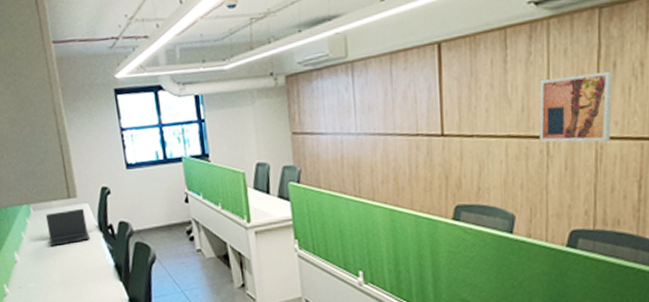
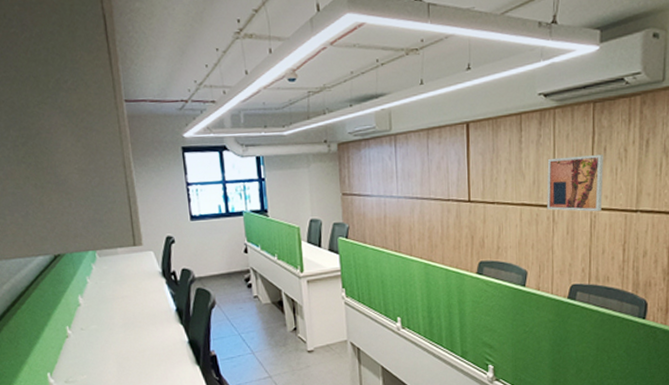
laptop: present [45,208,90,246] -> none [110,255,153,290]

